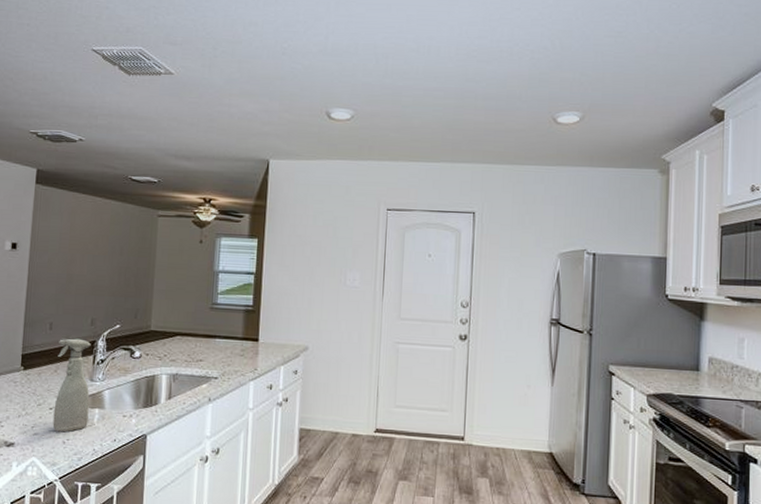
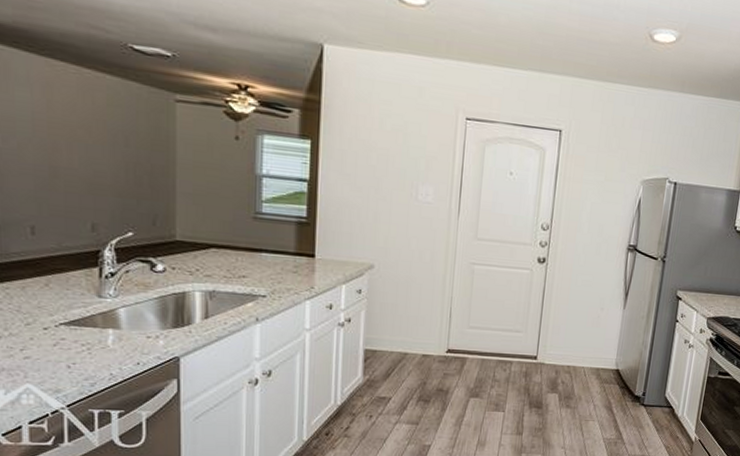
spray bottle: present [52,338,91,433] -> none [47,246,100,356]

